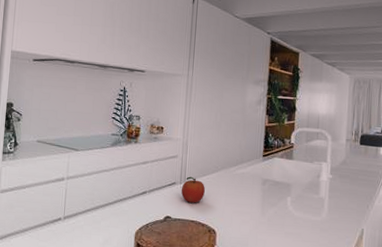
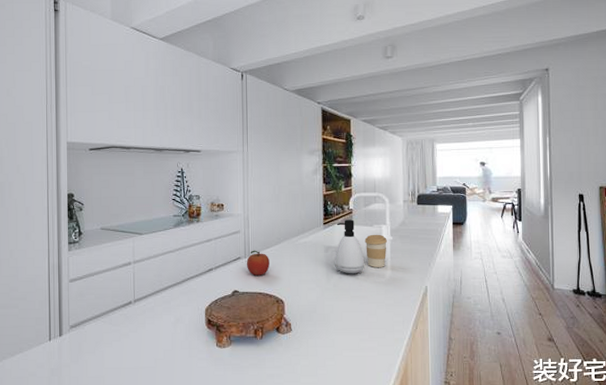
soap dispenser: none [271,153,302,210] -> present [335,219,365,274]
coffee cup: none [303,171,326,206] -> present [364,234,387,267]

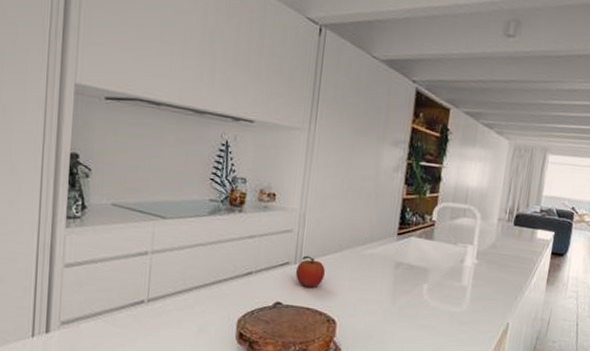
soap dispenser: present [335,219,365,274] -> none [404,232,441,299]
coffee cup: present [364,234,387,267] -> none [443,254,471,295]

